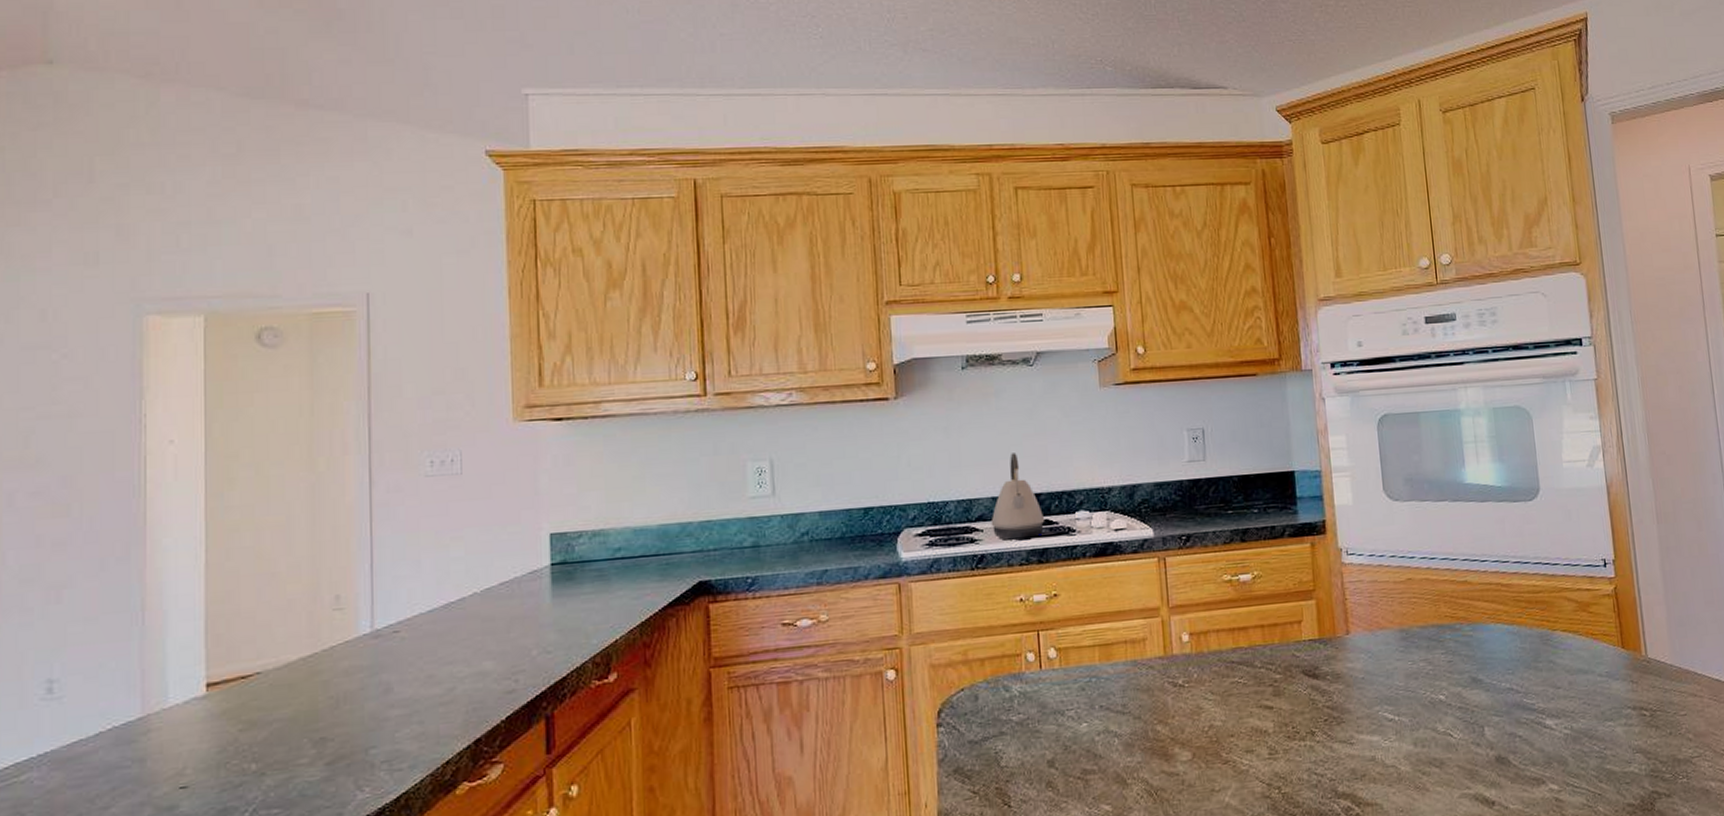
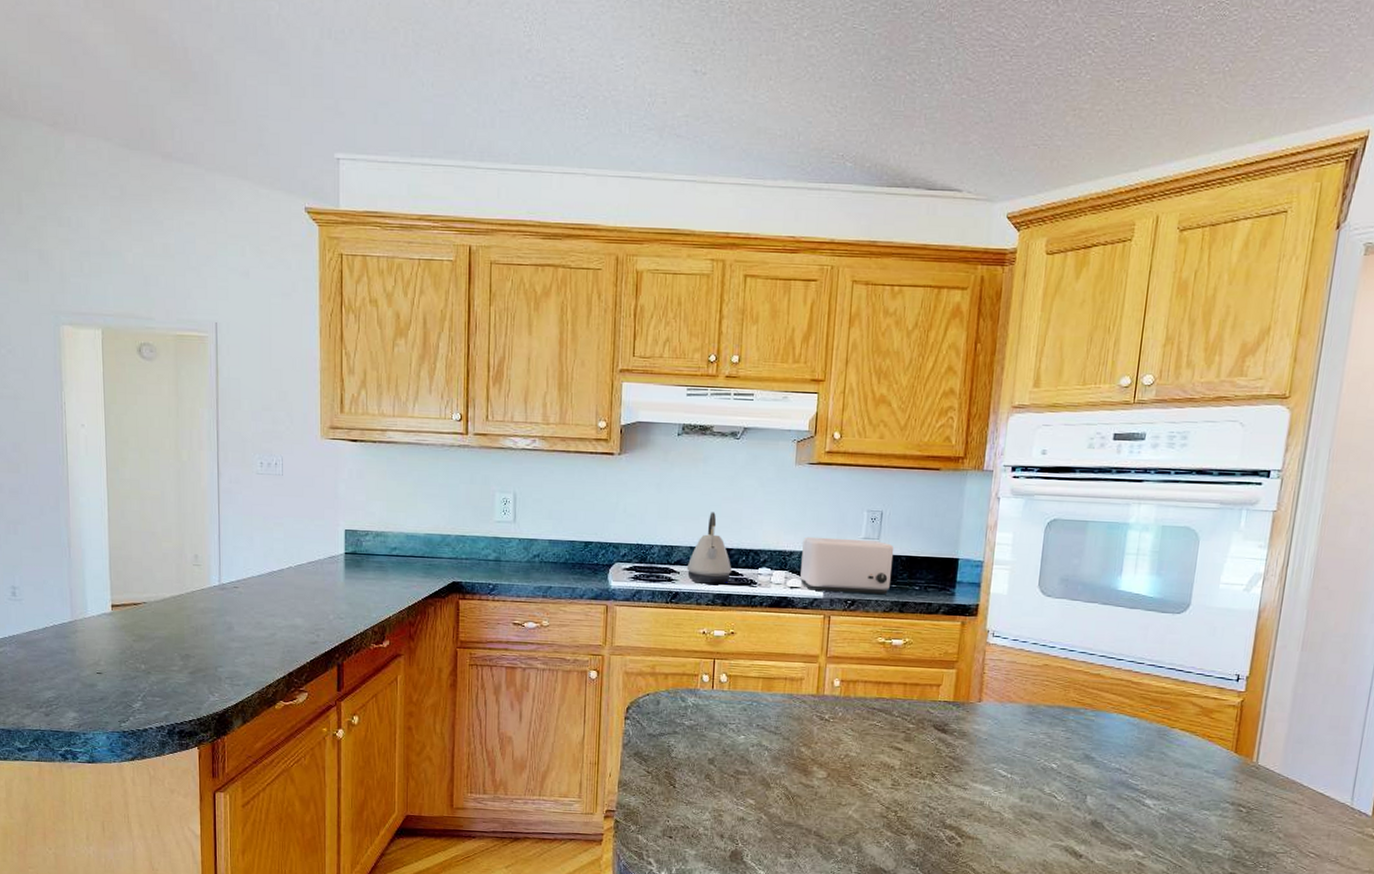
toaster: none [1121,462,1226,530] -> present [800,536,894,595]

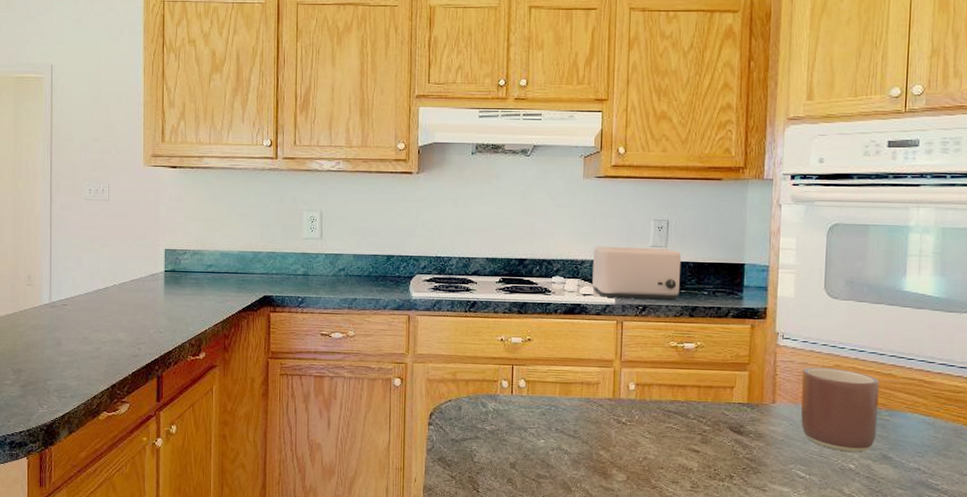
kettle: present [686,512,732,584] -> none [483,225,527,293]
mug: none [1006,665,1087,752] -> present [800,367,879,453]

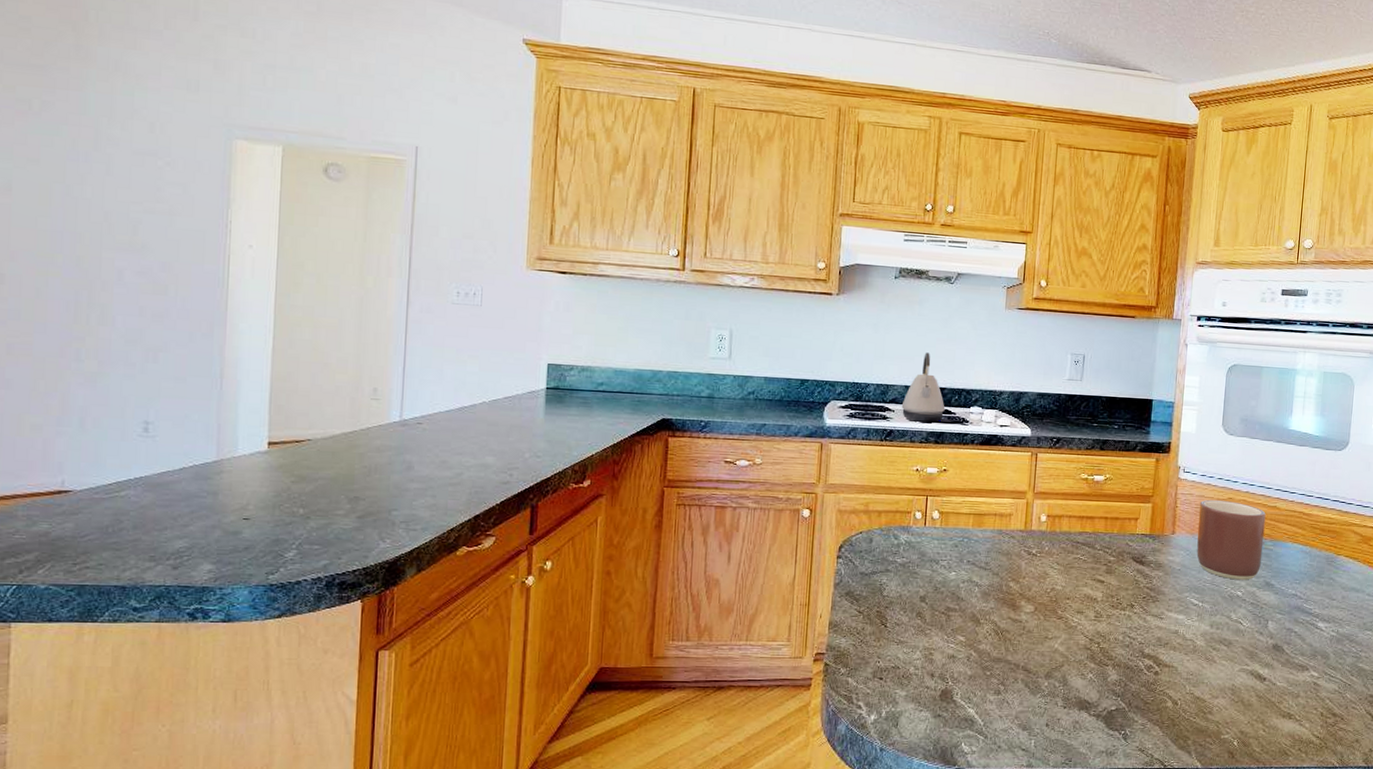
kettle: none [483,225,527,293] -> present [901,352,945,423]
toaster: present [592,246,682,300] -> none [1009,377,1095,433]

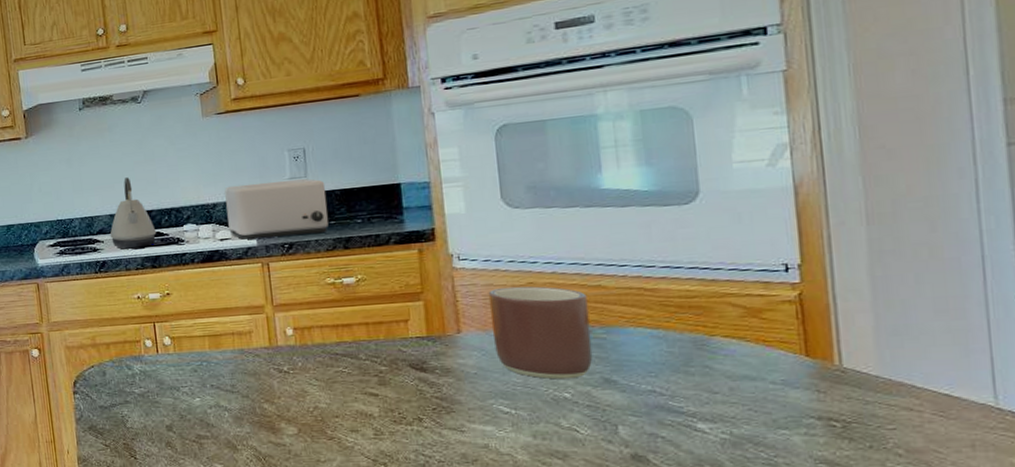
toaster: none [1009,377,1095,433] -> present [224,178,328,240]

